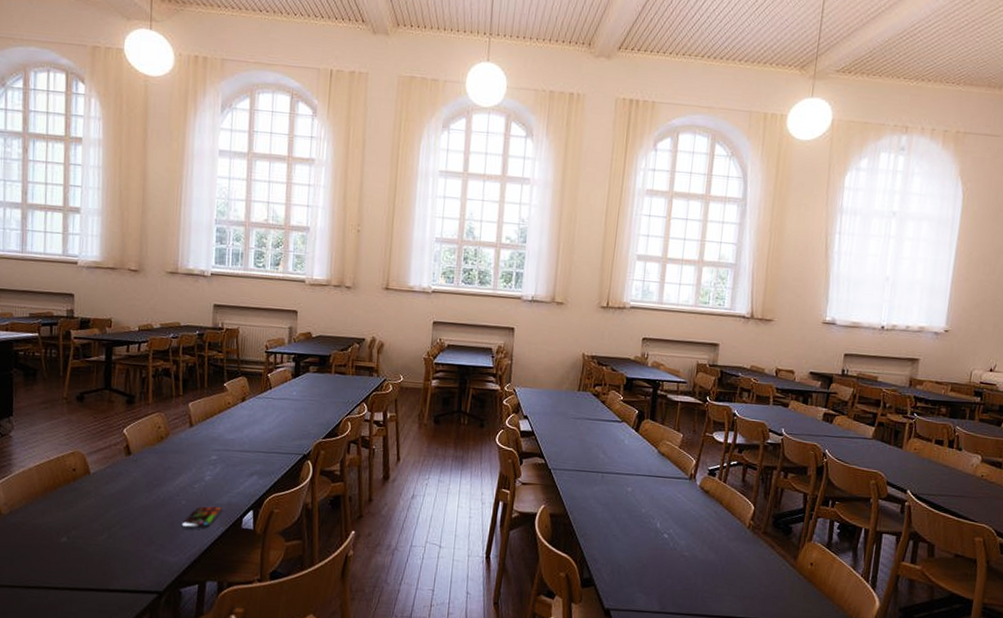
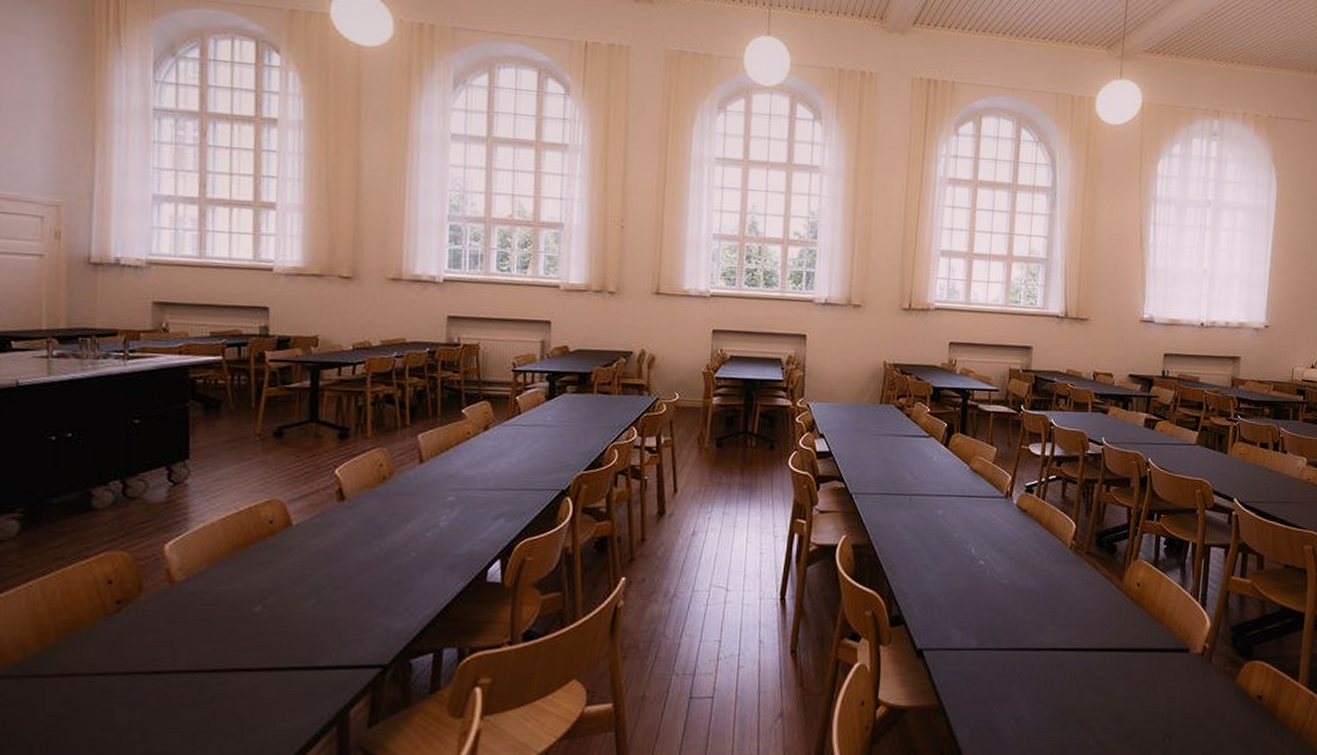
smartphone: present [181,506,222,529] -> none [411,557,462,587]

